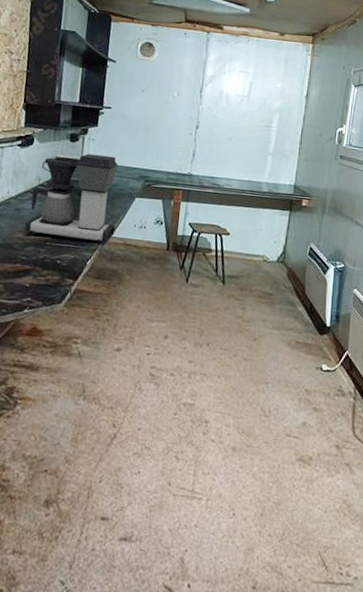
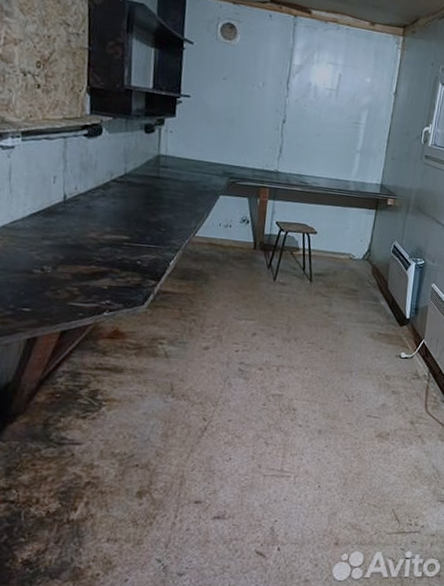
coffee maker: present [25,153,118,245] -> none [98,146,199,245]

